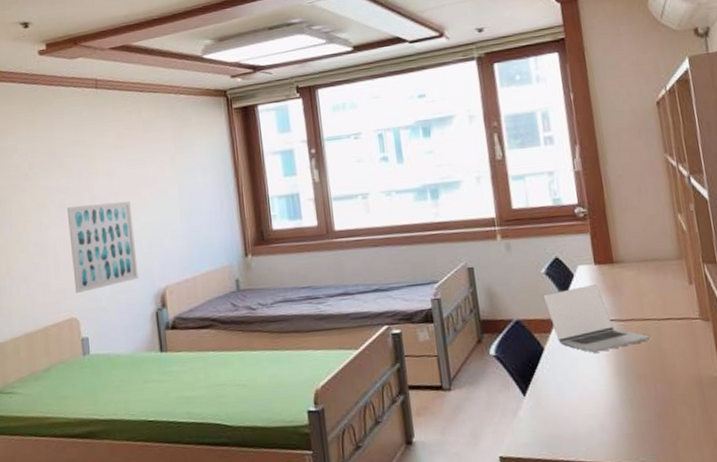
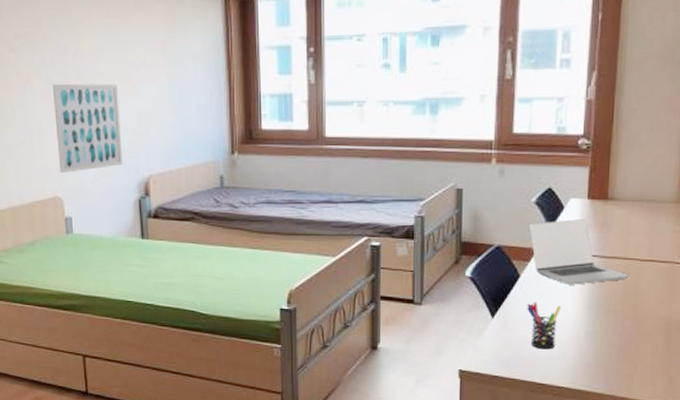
pen holder: none [556,374,593,425] -> present [527,302,561,350]

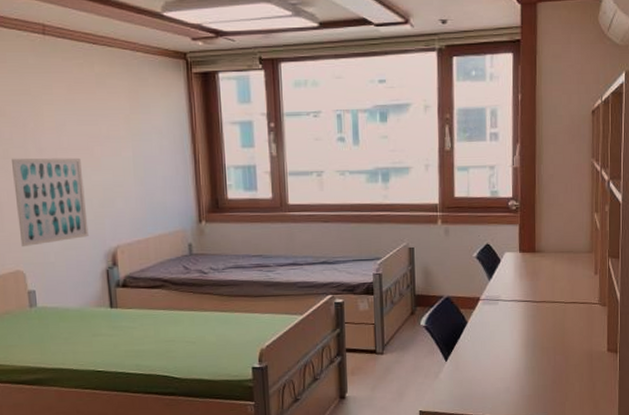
pen holder: present [527,302,561,350] -> none [475,344,503,386]
laptop: present [528,219,629,285] -> none [472,270,556,328]

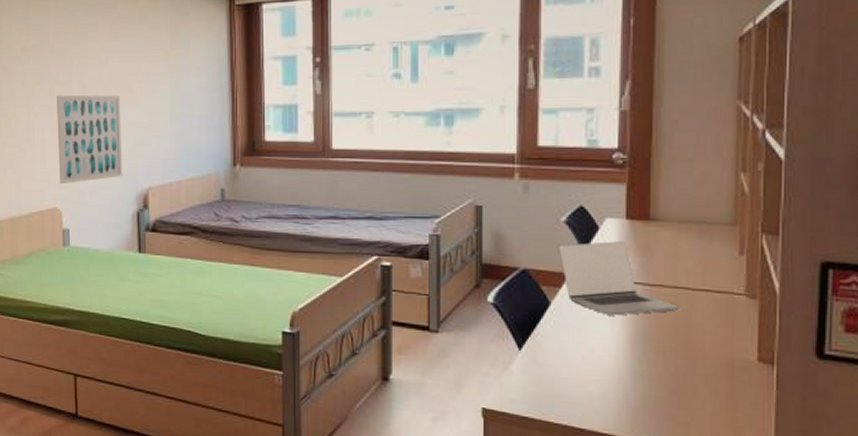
laptop: none [472,270,556,328] -> present [558,241,679,316]

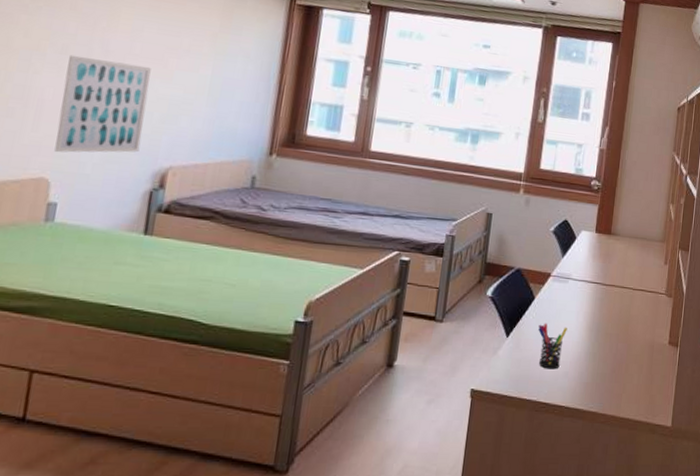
laptop: present [558,241,679,316] -> none [545,249,624,309]
pen holder: none [560,333,600,389] -> present [538,323,567,369]

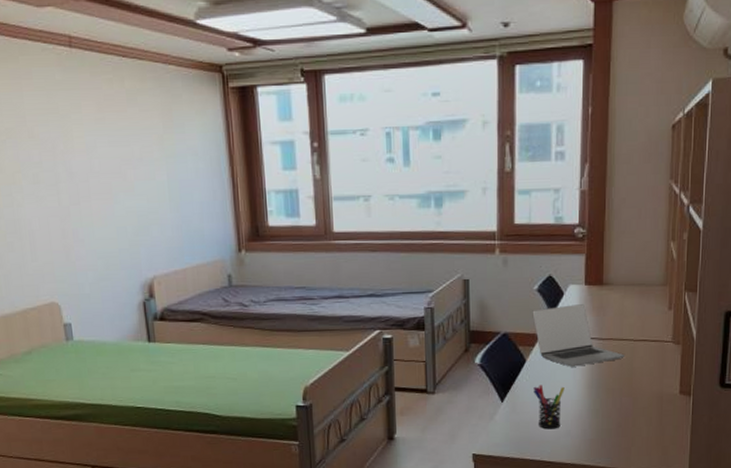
wall art: present [54,54,151,153] -> none [42,182,124,278]
laptop: none [545,249,624,309] -> present [532,304,624,367]

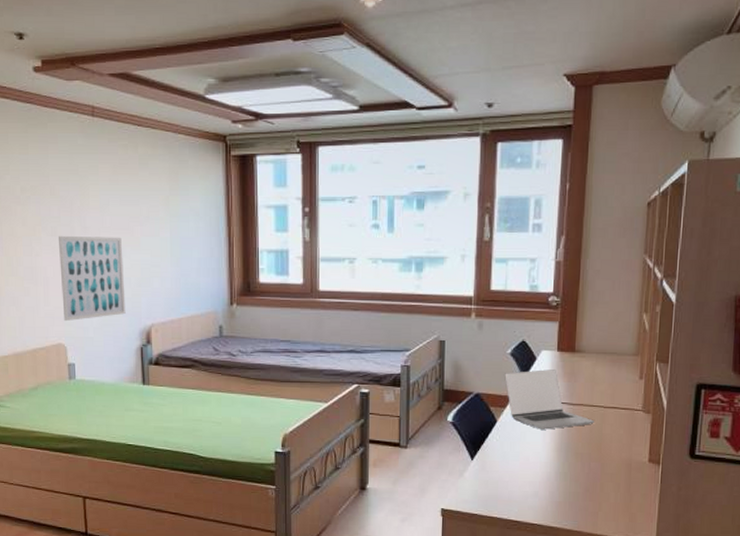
wall art: none [42,182,124,278] -> present [59,235,126,322]
pen holder: present [534,384,564,429] -> none [503,445,534,489]

